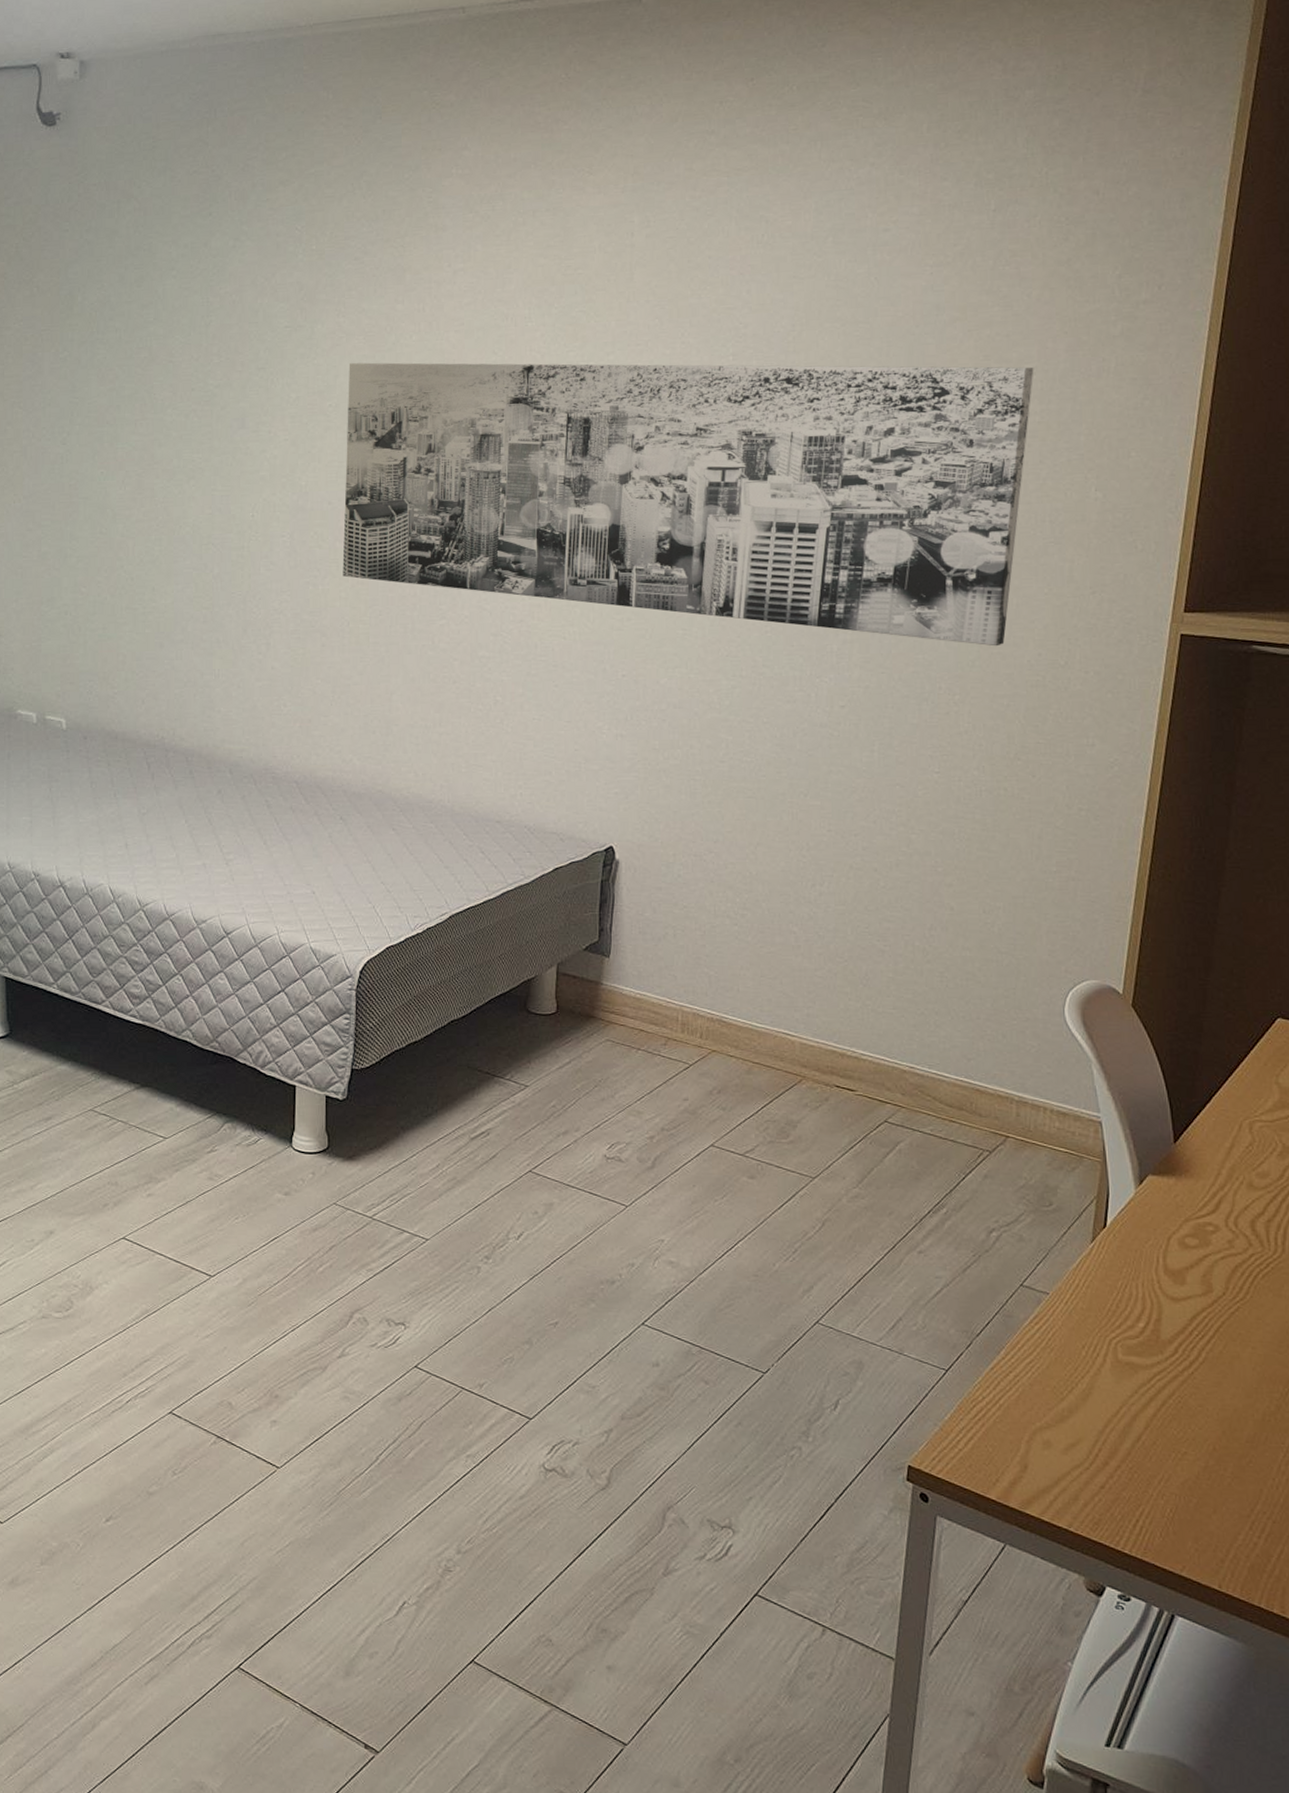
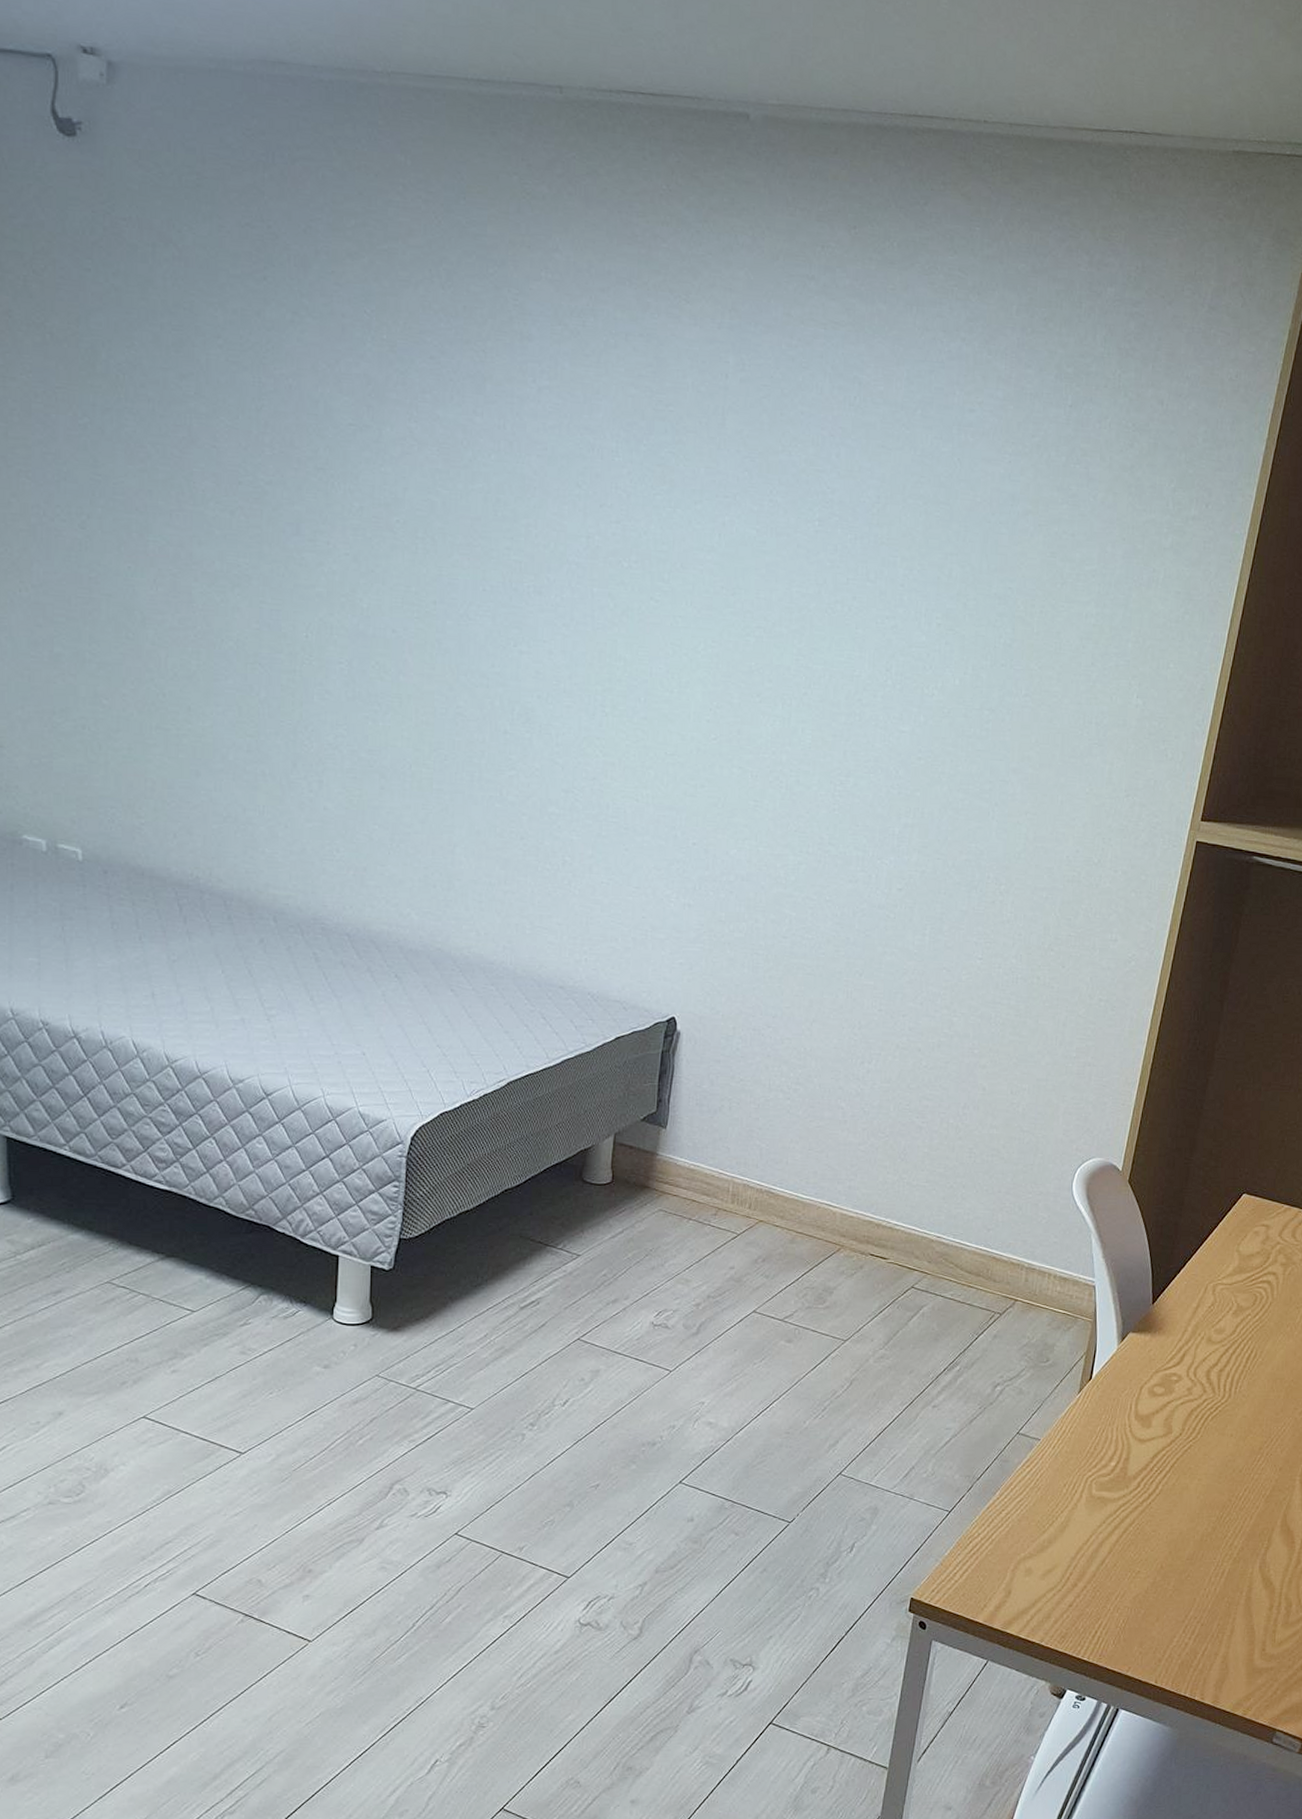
wall art: present [342,362,1034,647] -> none [406,475,1094,841]

